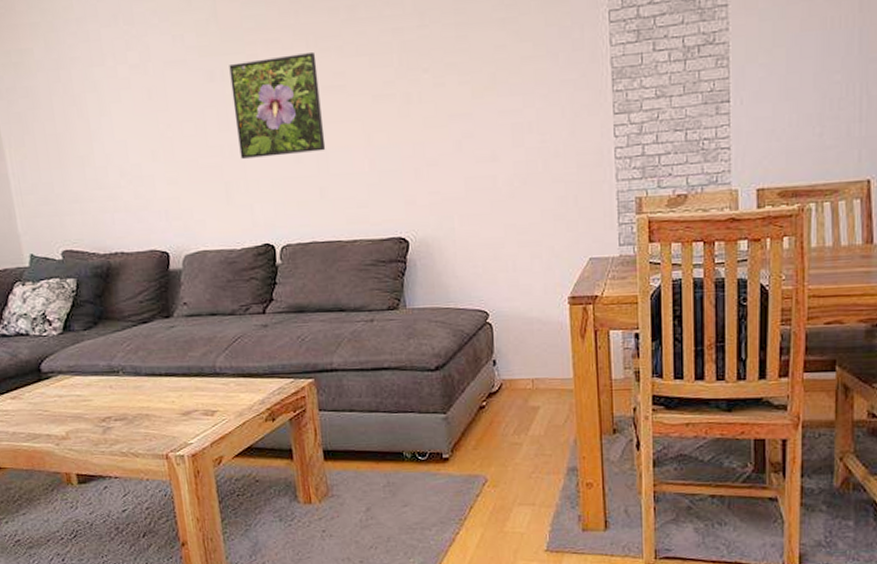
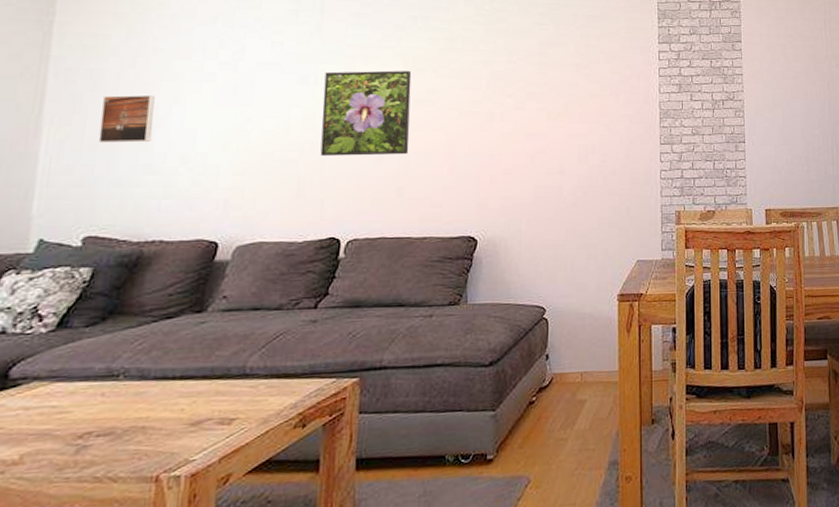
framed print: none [42,108,92,161] -> present [98,94,155,143]

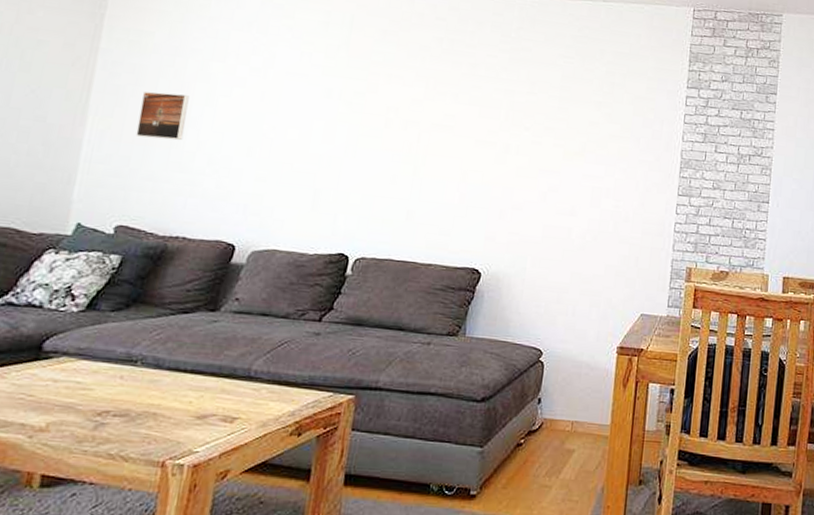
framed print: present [320,70,412,156] -> none [337,87,433,179]

